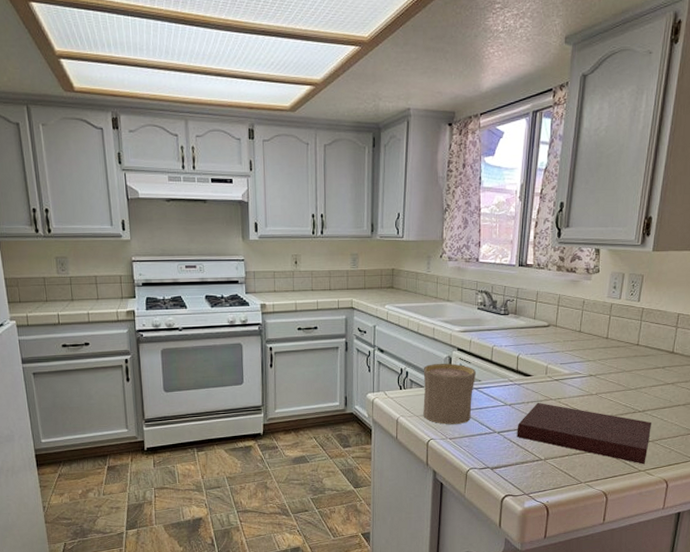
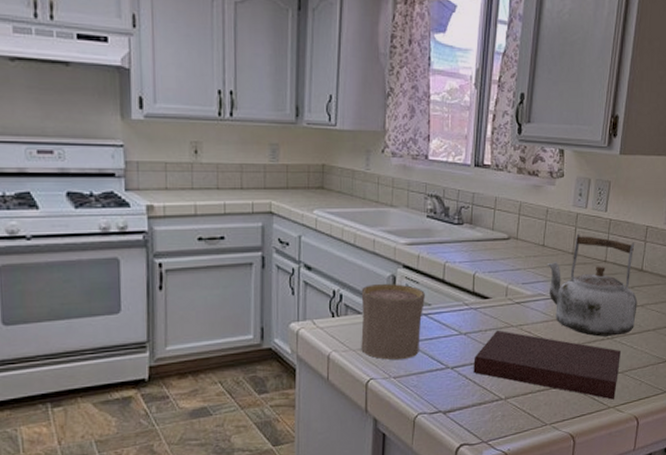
kettle: none [583,321,668,410] -> present [547,233,638,337]

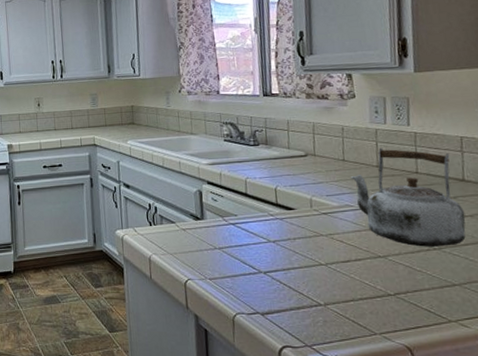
cup: present [361,283,426,361] -> none [172,197,232,264]
notebook: present [473,330,621,400] -> none [285,238,456,313]

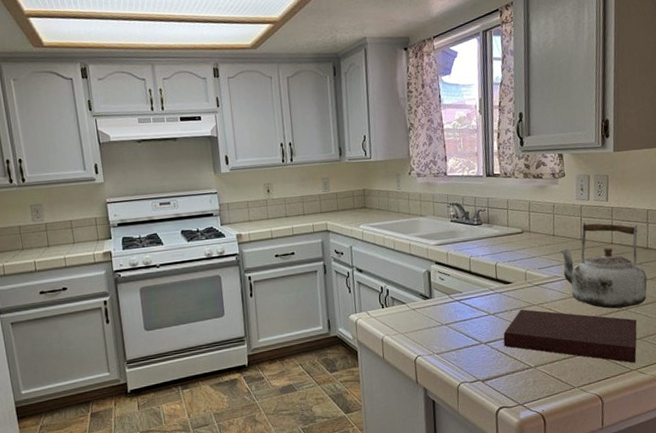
notebook: none [285,238,456,313] -> present [503,309,637,363]

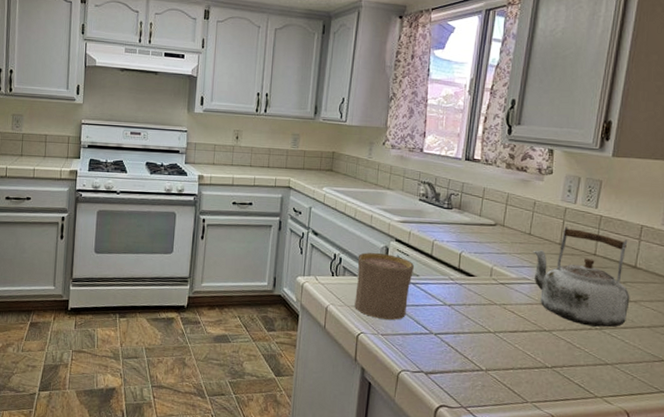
cup: none [403,277,457,340] -> present [354,252,415,320]
notebook: present [503,309,637,363] -> none [455,305,610,390]

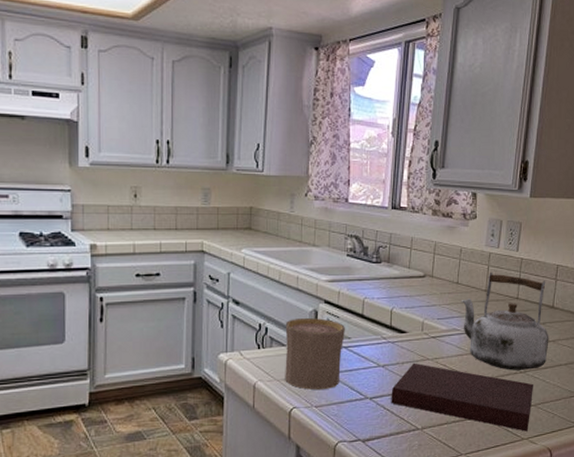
notebook: none [455,305,610,390] -> present [391,362,533,431]

